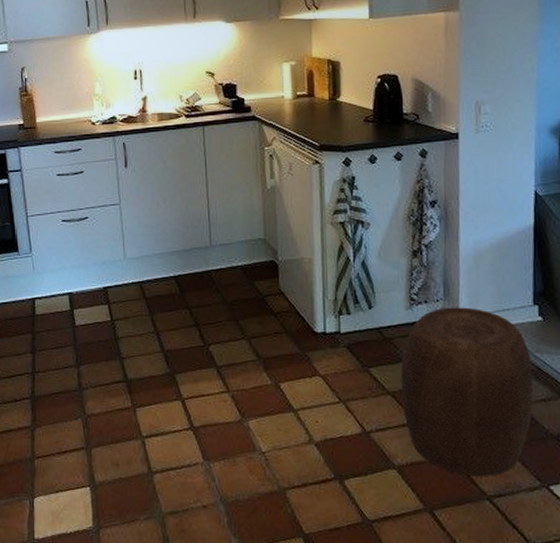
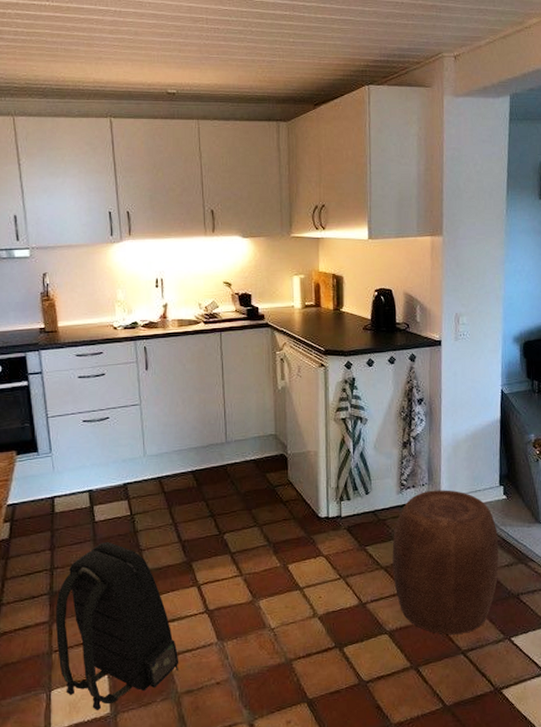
backpack: none [38,347,163,523] -> present [56,541,179,710]

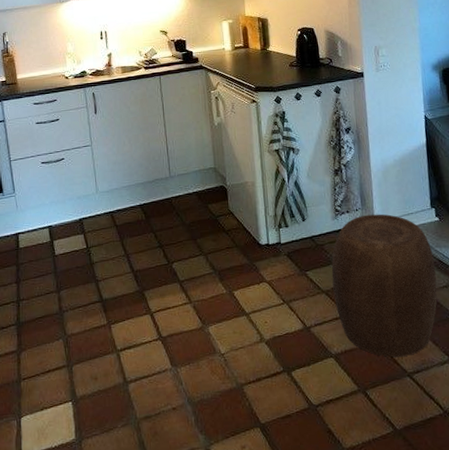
backpack: present [56,541,179,710] -> none [23,273,137,436]

